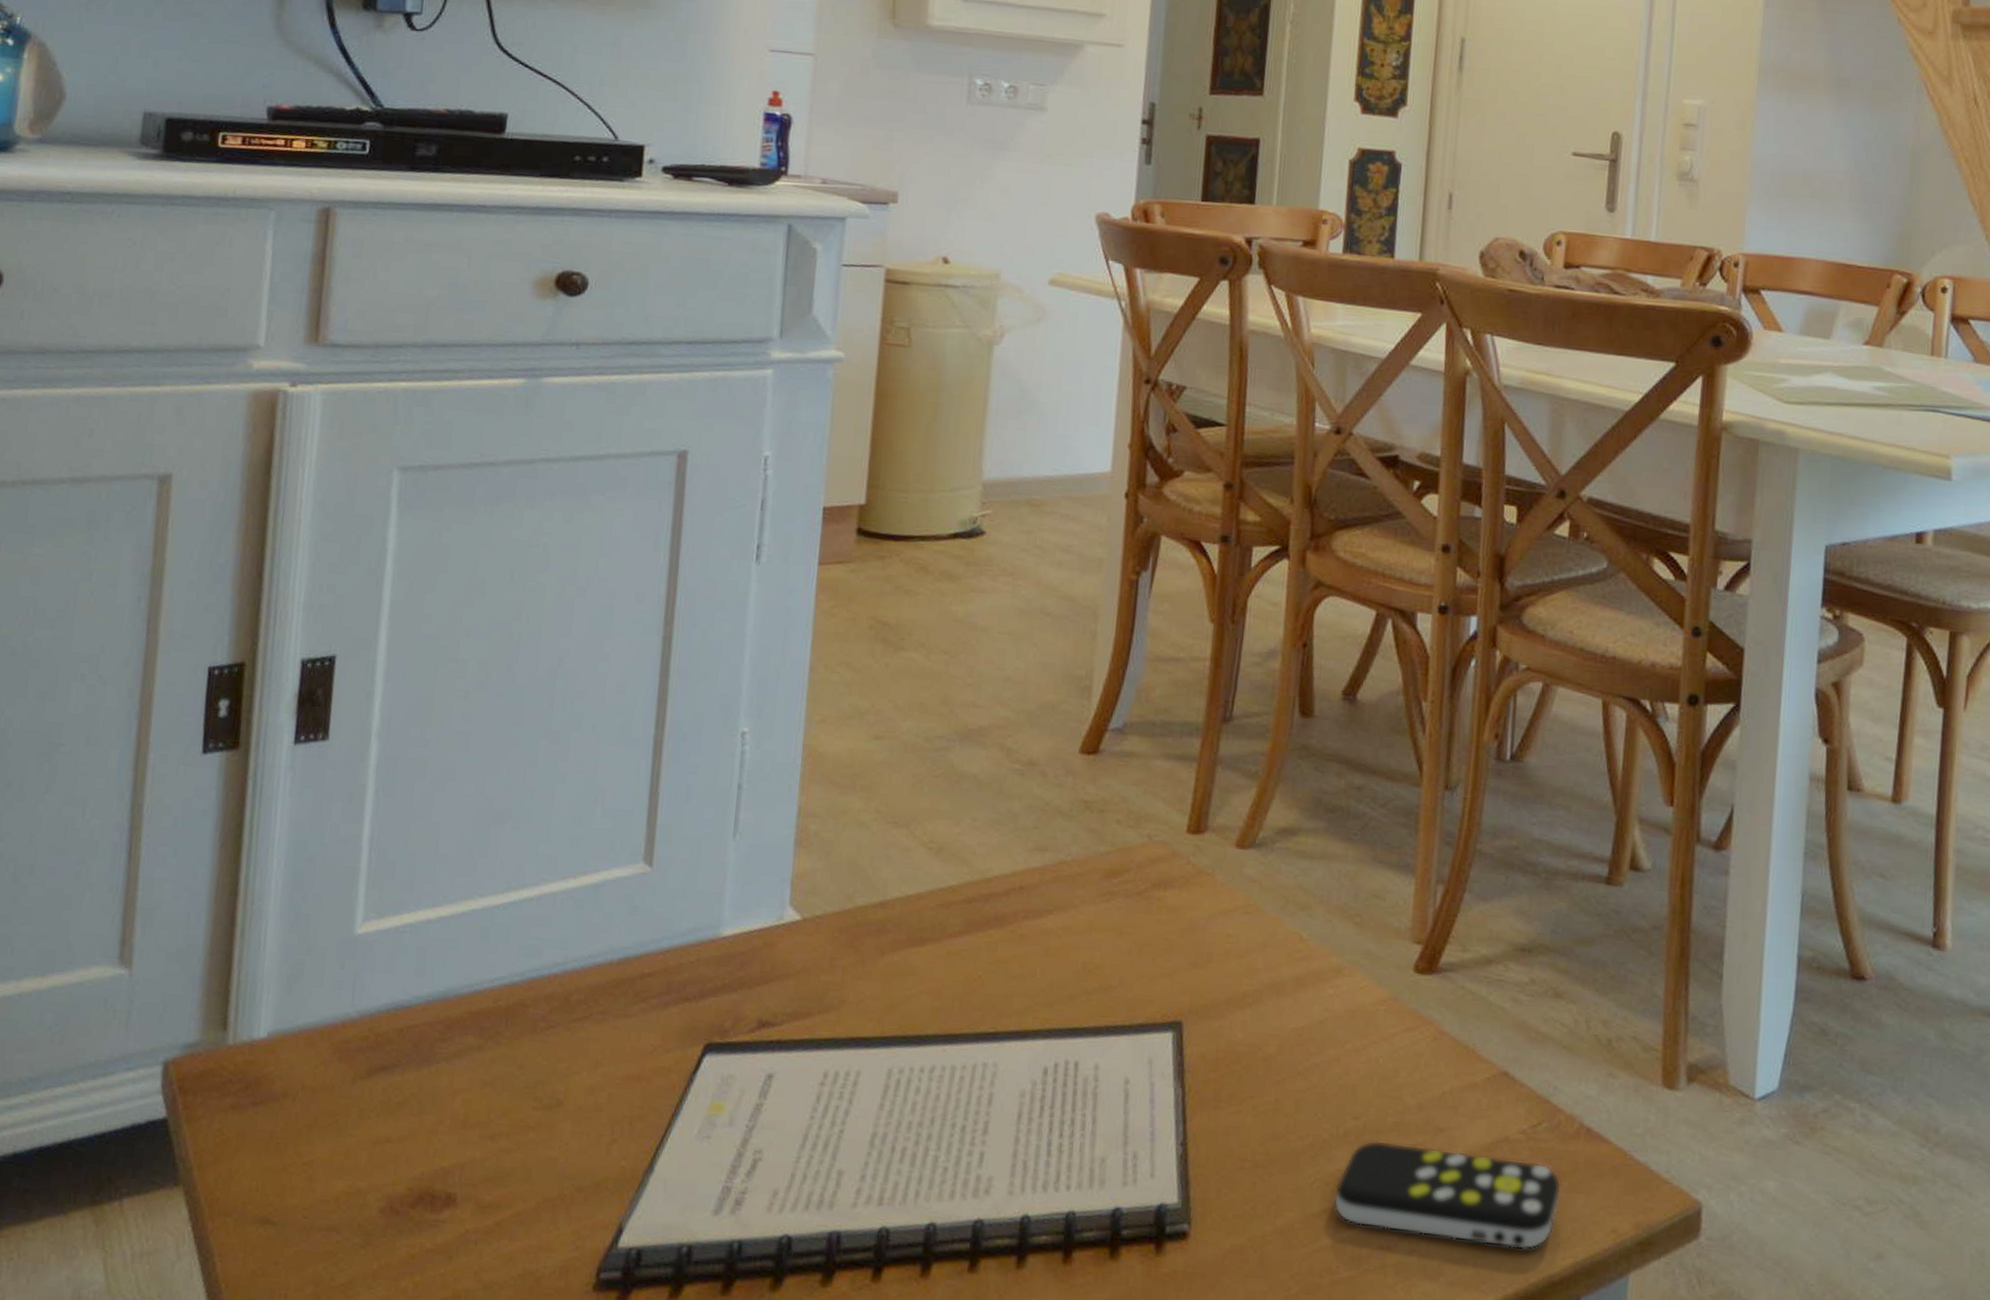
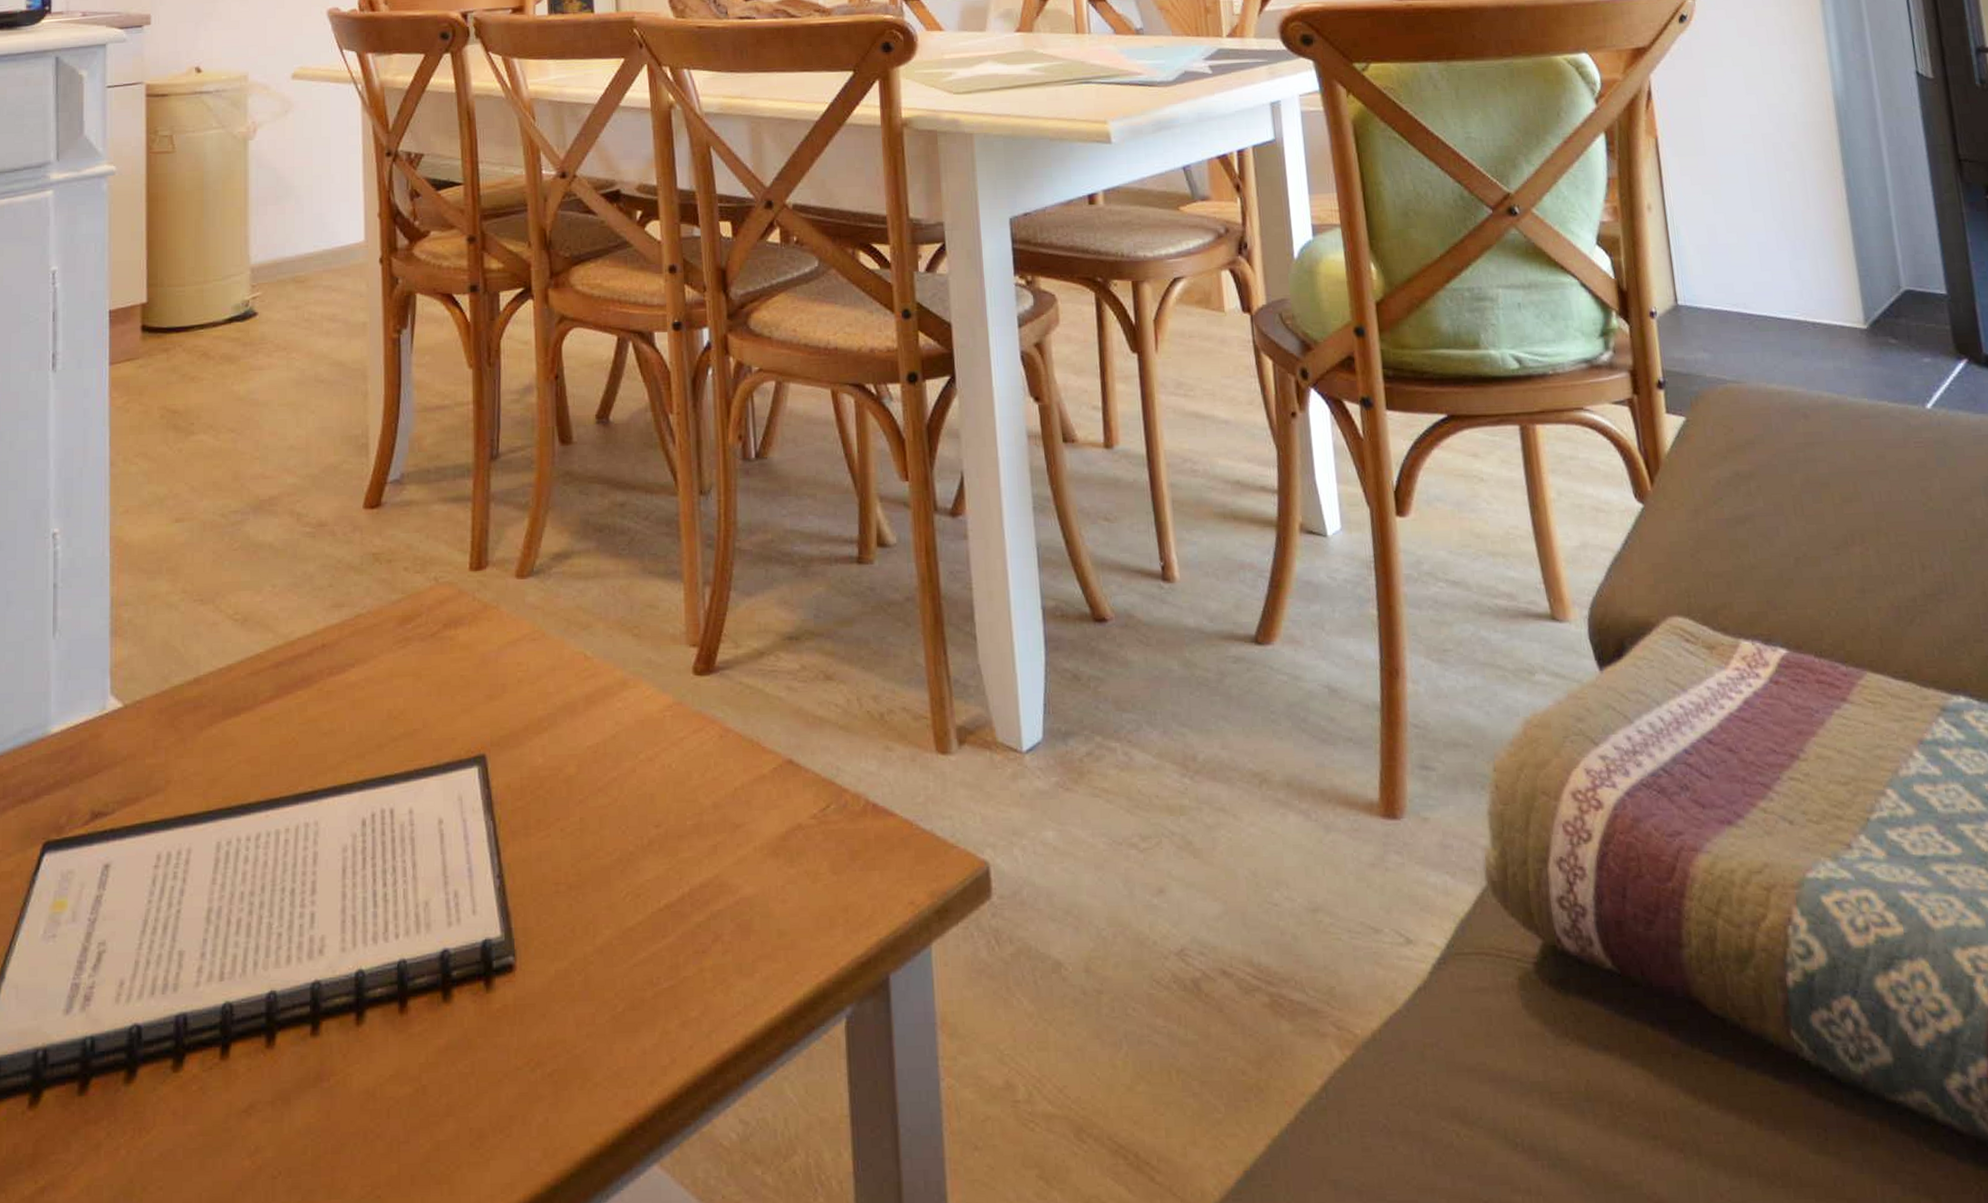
remote control: present [1333,1140,1562,1250] -> none [646,844,858,935]

